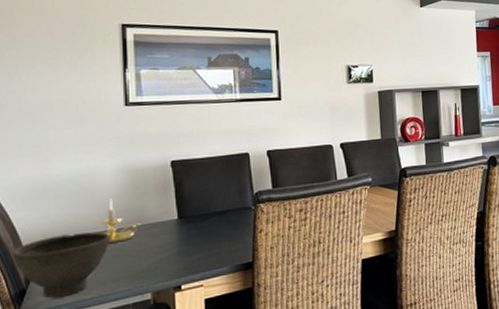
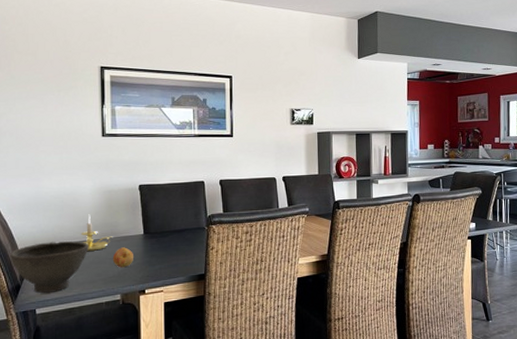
fruit: none [140,236,166,261] -> present [112,247,133,268]

